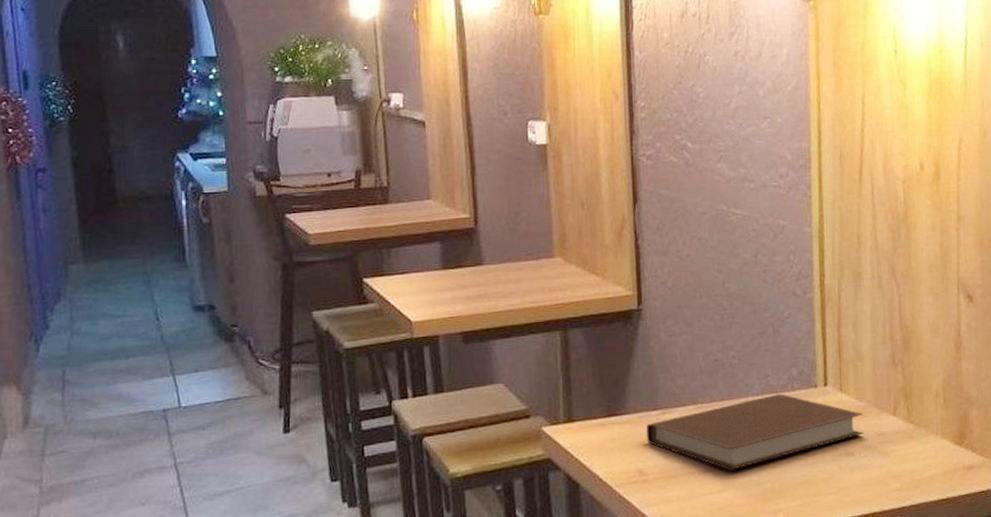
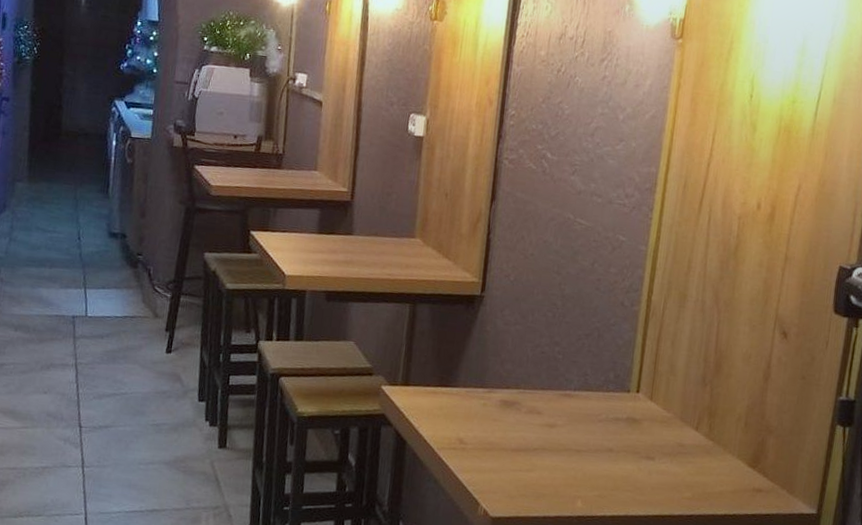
notebook: present [647,393,864,471] -> none [471,392,669,454]

